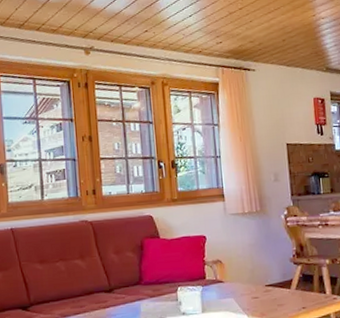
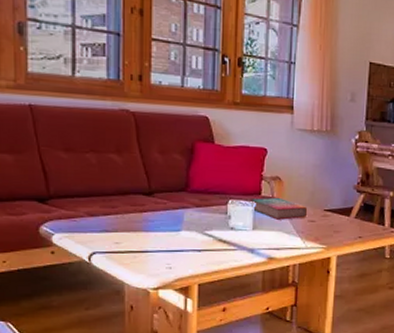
book: none [198,279,251,301] -> present [252,197,308,220]

